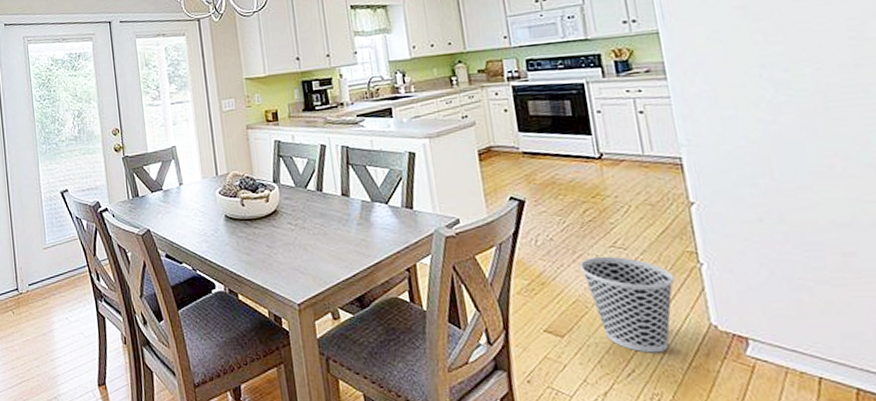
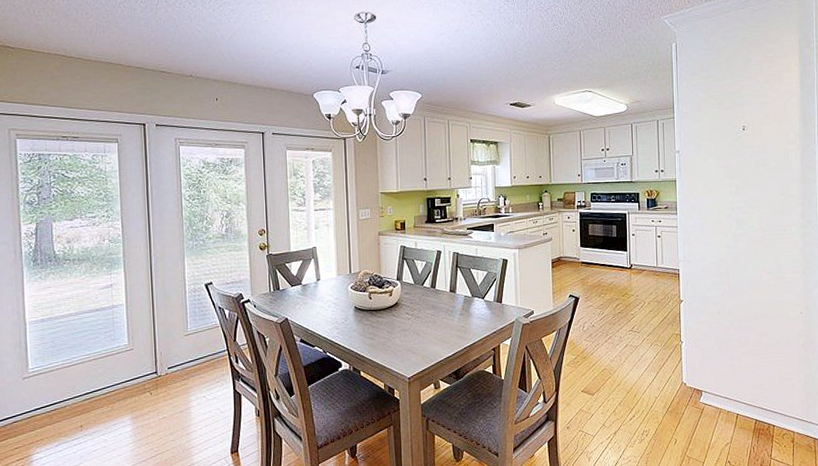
wastebasket: present [580,256,675,353] -> none [610,337,665,404]

